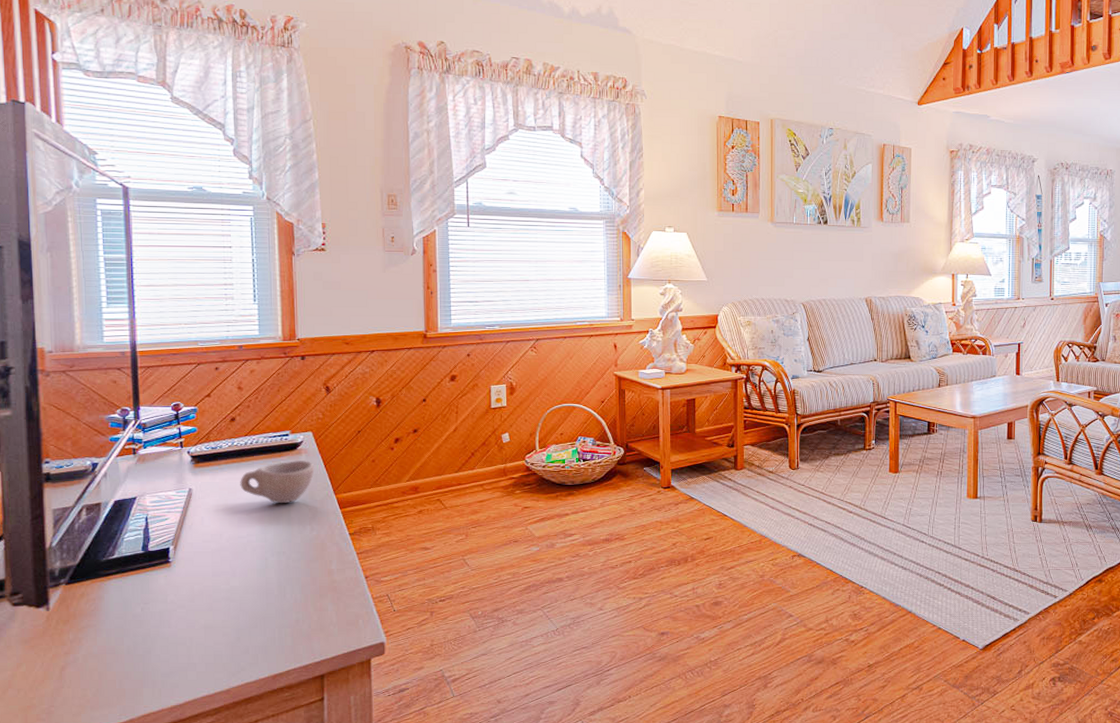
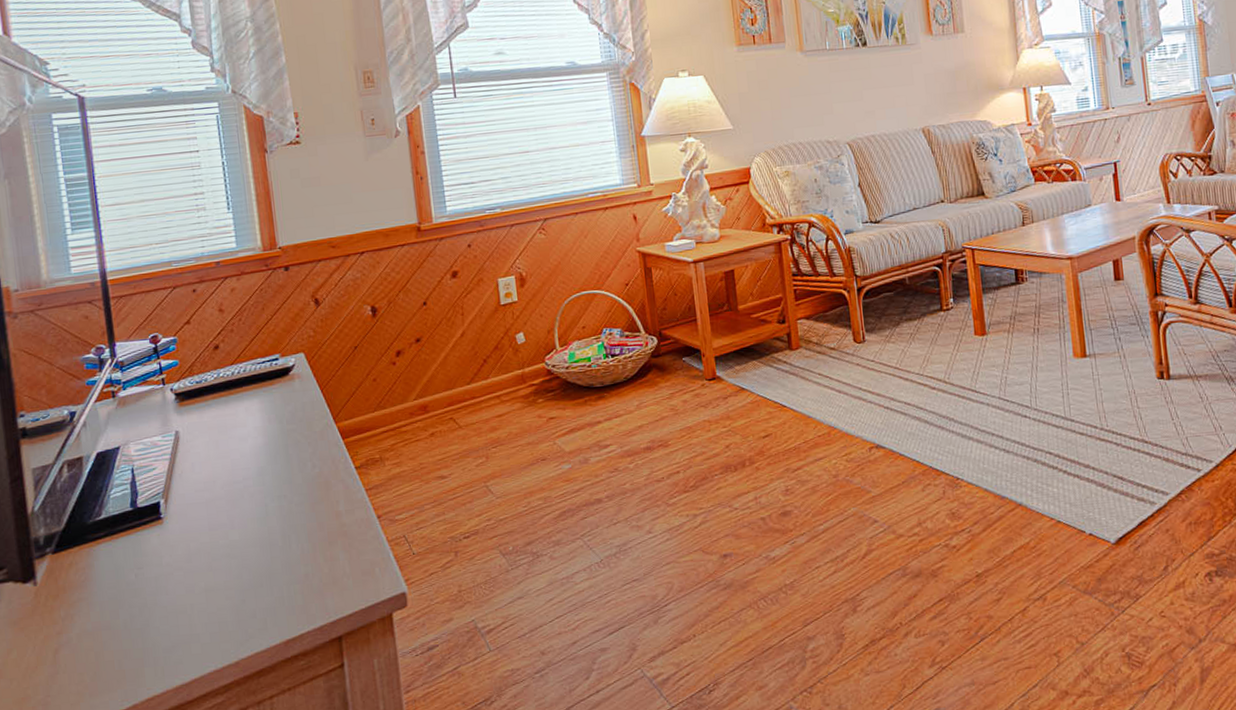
cup: present [240,460,315,503] -> none [230,386,311,439]

